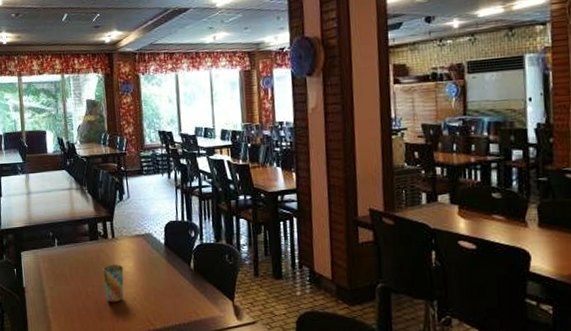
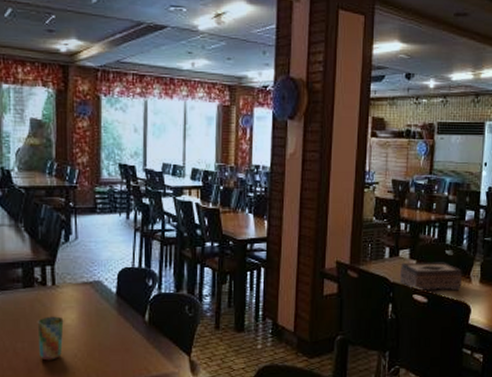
tissue box: none [440,206,517,238] -> present [399,262,463,292]

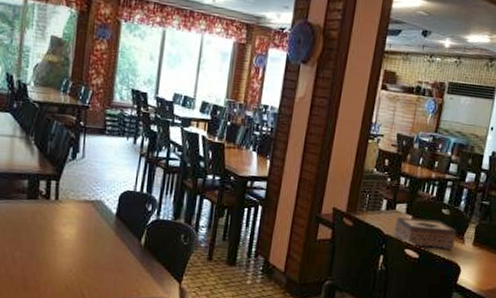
cup: present [37,316,64,361] -> none [36,229,63,272]

